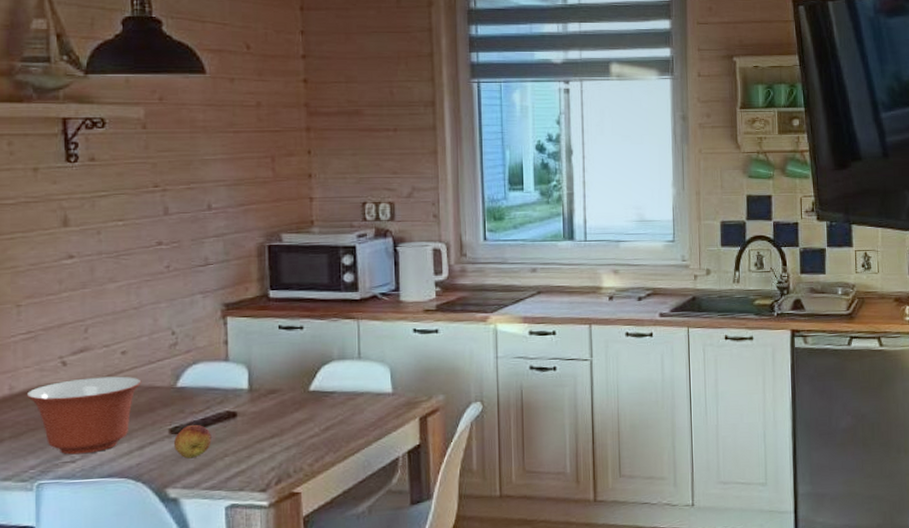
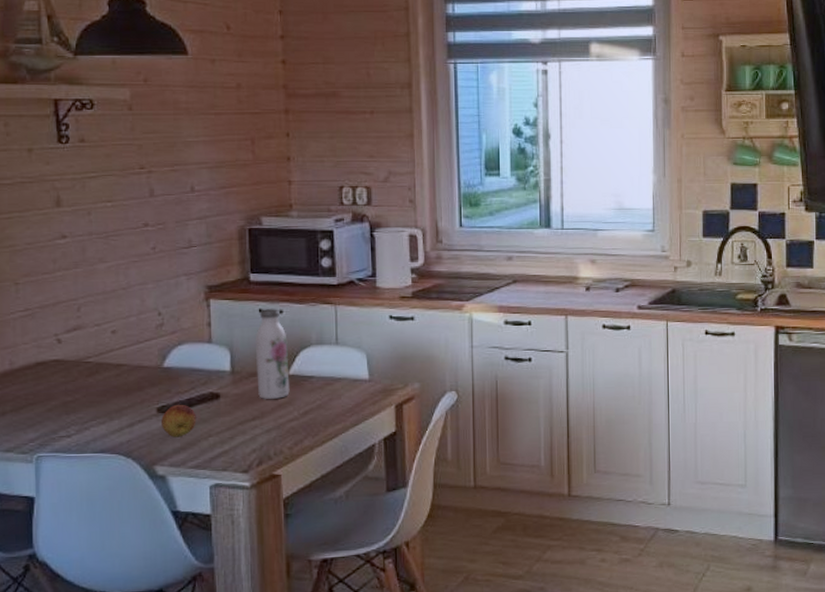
mixing bowl: present [26,376,142,455] -> none [25,355,131,430]
water bottle: none [274,325,310,417] -> present [255,309,290,400]

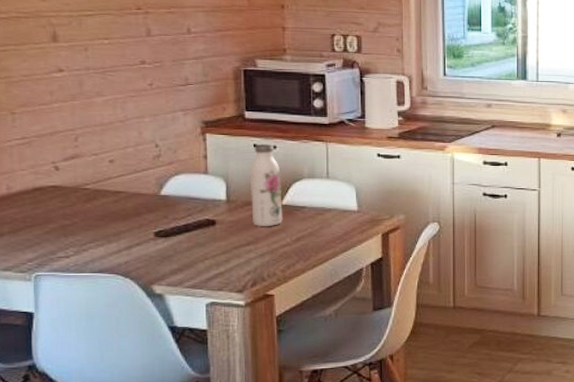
fruit: present [162,404,196,438] -> none [159,229,193,260]

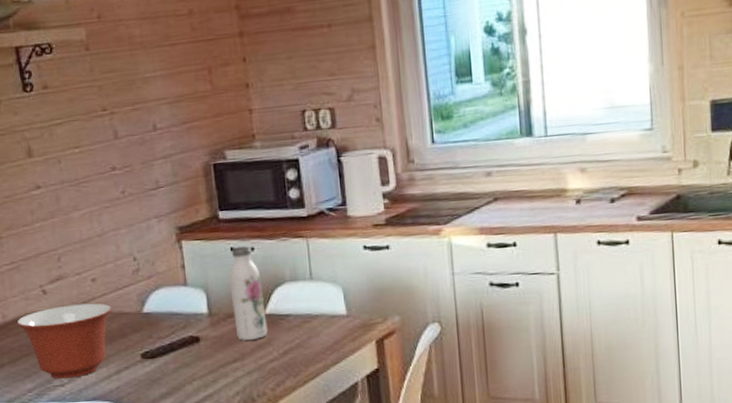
mixing bowl: none [22,182,128,251] -> present [16,303,112,379]

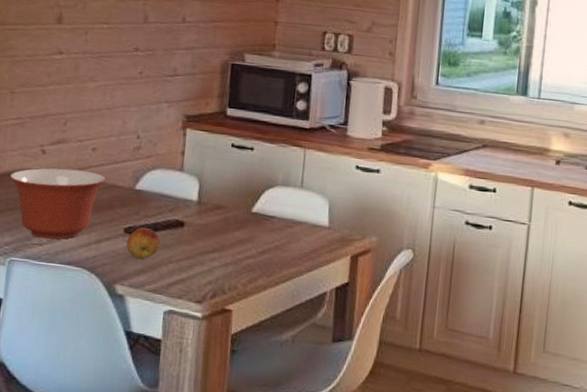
fruit: none [146,349,180,383] -> present [126,227,160,260]
water bottle: present [228,246,268,341] -> none [220,145,255,235]

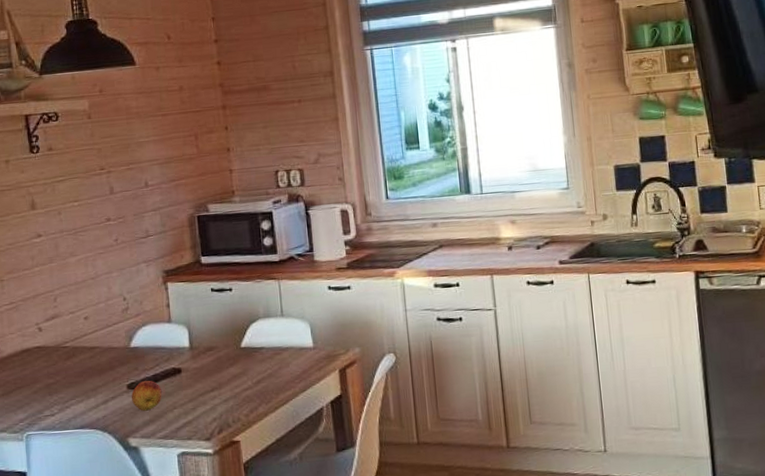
mixing bowl: present [9,168,106,239] -> none [12,339,102,409]

